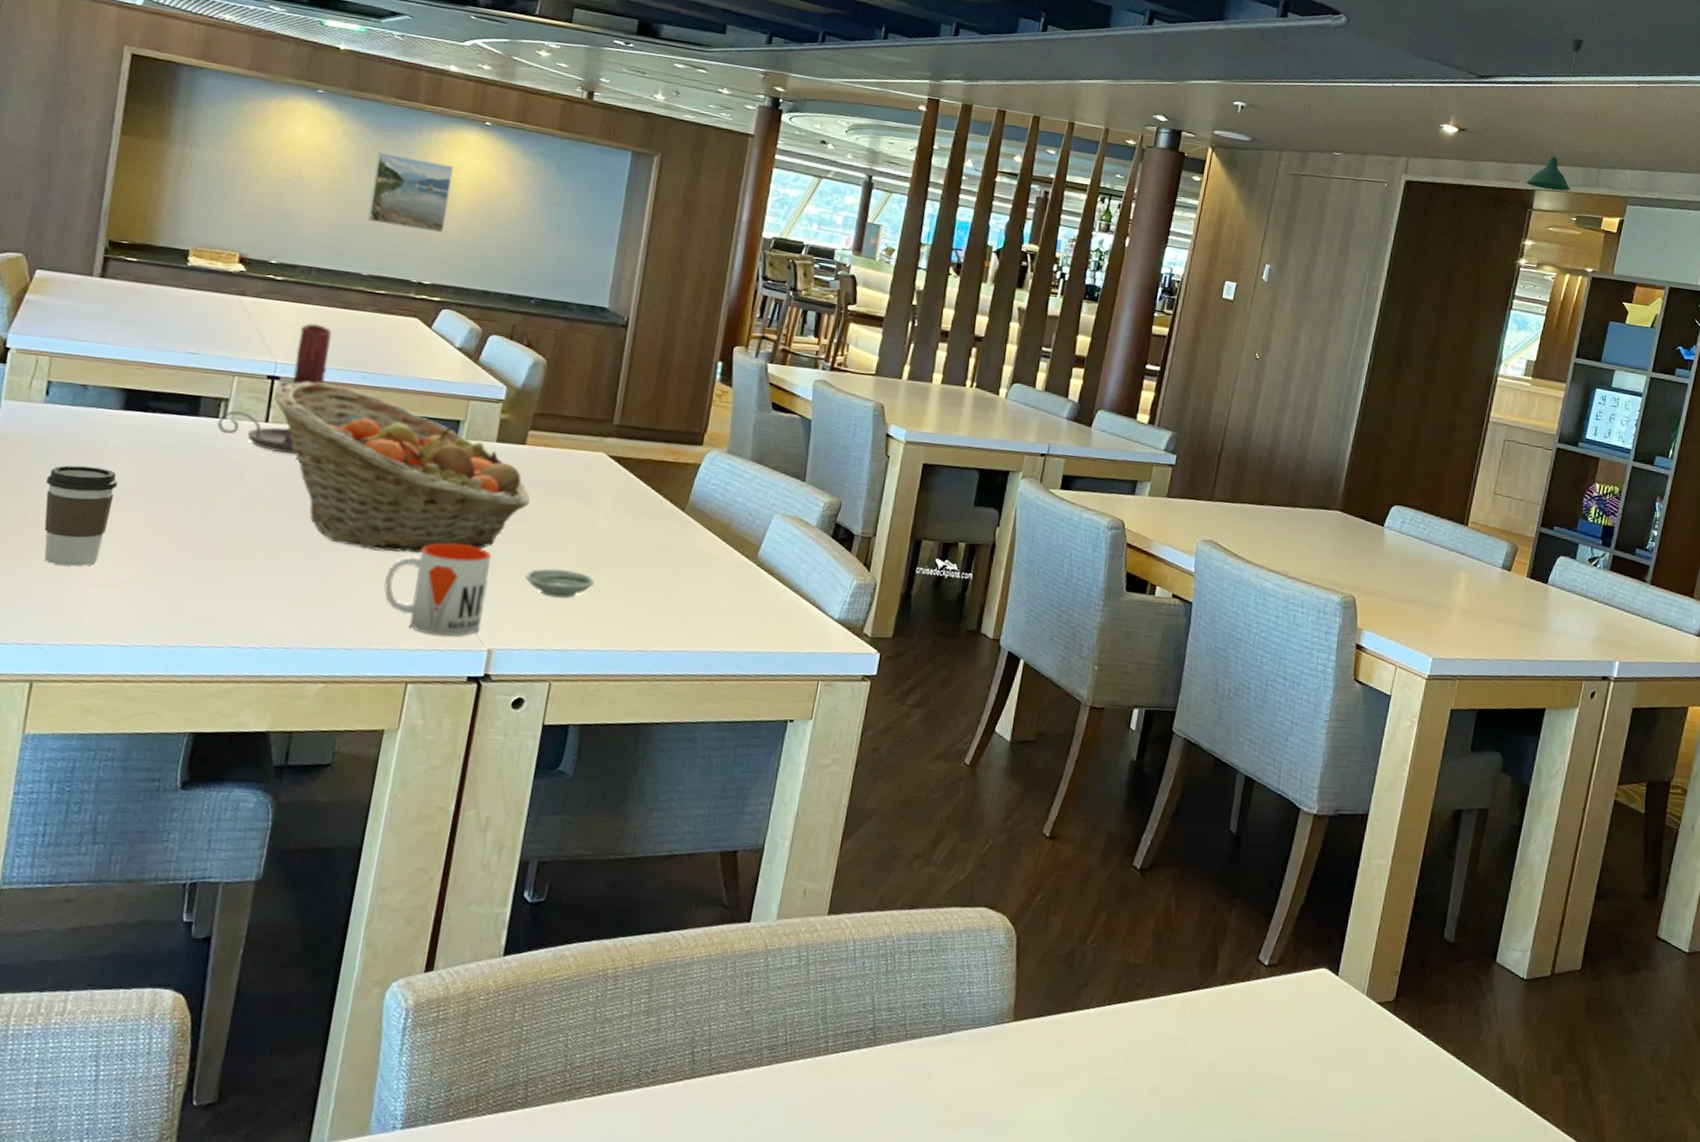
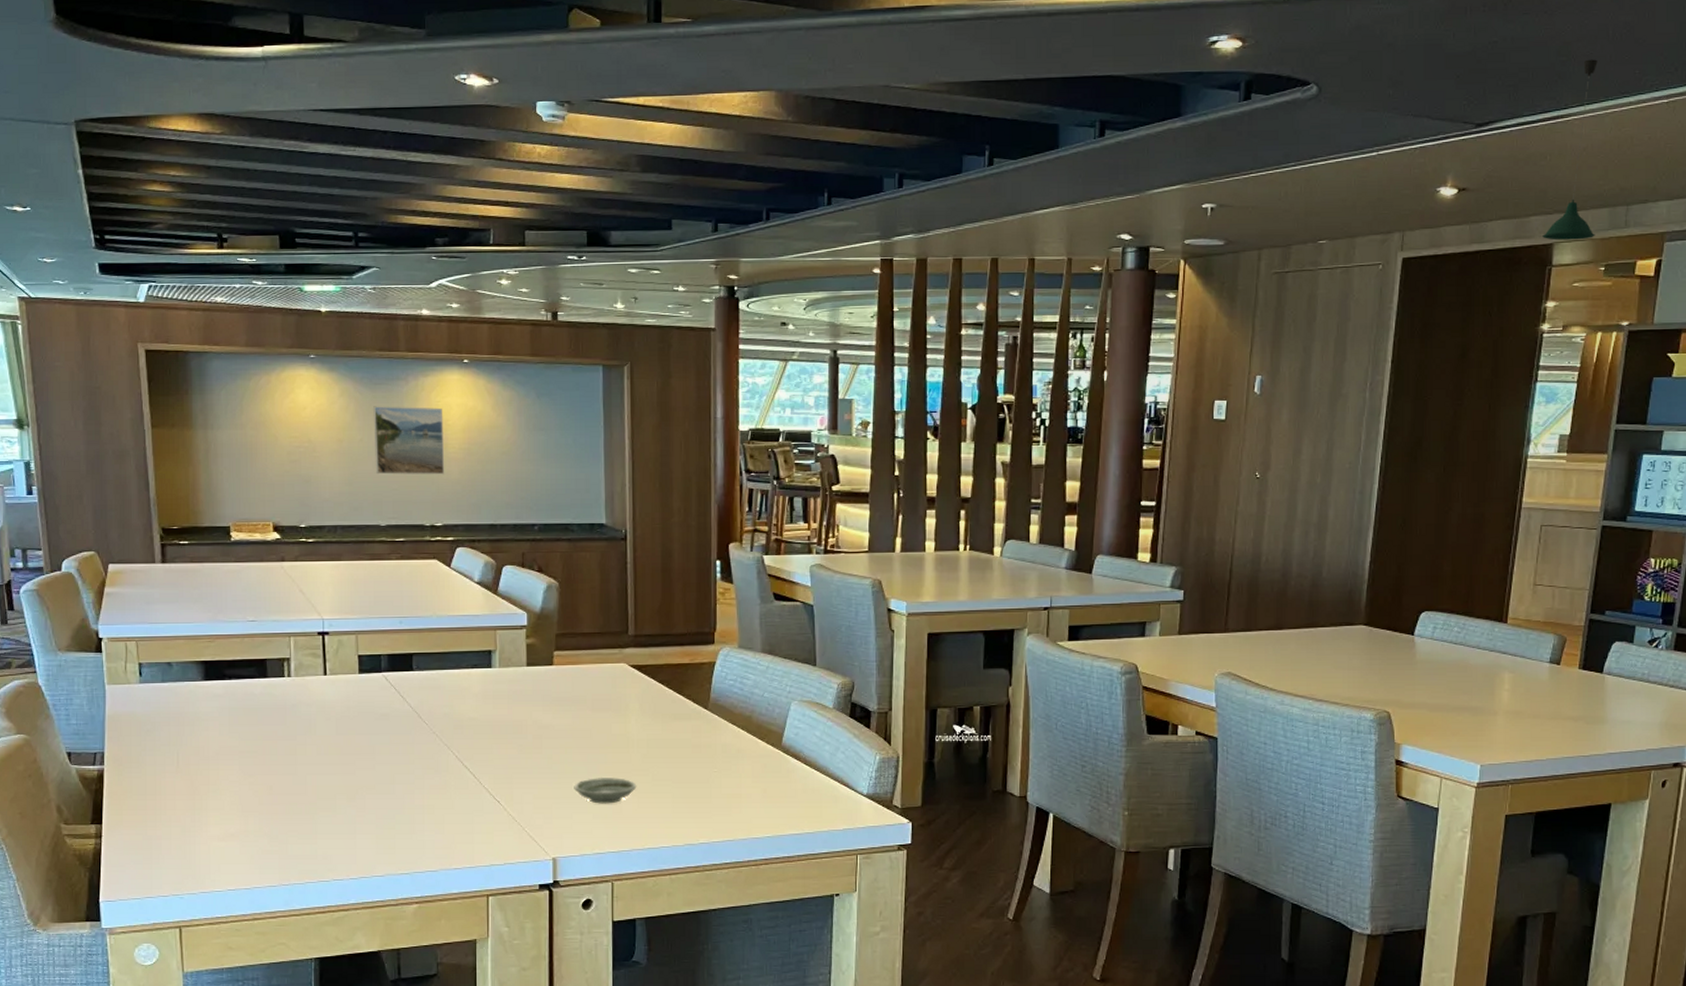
coffee cup: present [43,465,118,567] -> none [156,735,214,824]
candle holder: present [217,323,332,455] -> none [284,578,367,702]
fruit basket: present [274,382,530,553] -> none [328,632,566,780]
mug: present [384,543,491,637] -> none [453,766,543,850]

